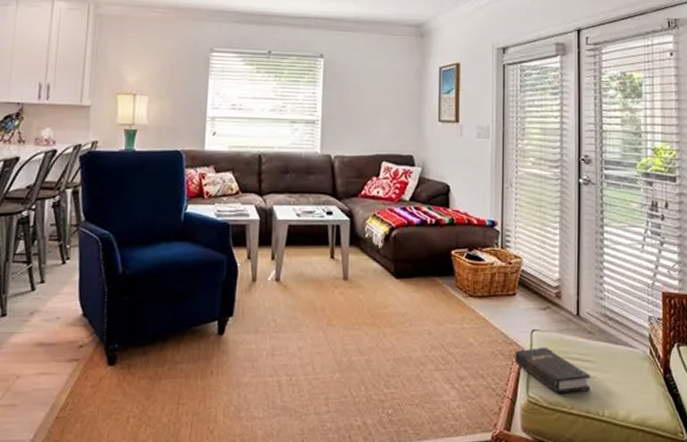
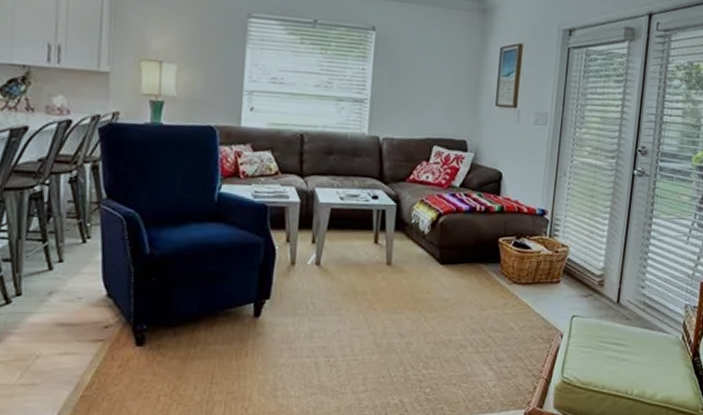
hardback book: present [515,348,590,394] -> none [553,332,624,375]

